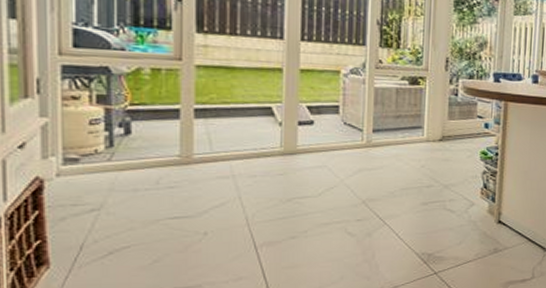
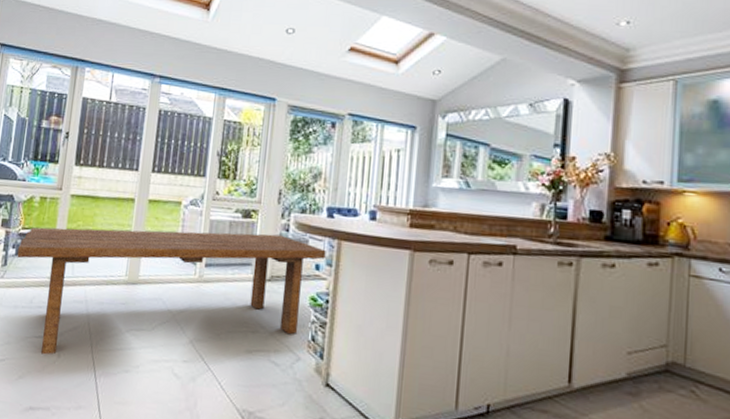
dining table: none [127,98,494,235] -> present [17,227,326,355]

